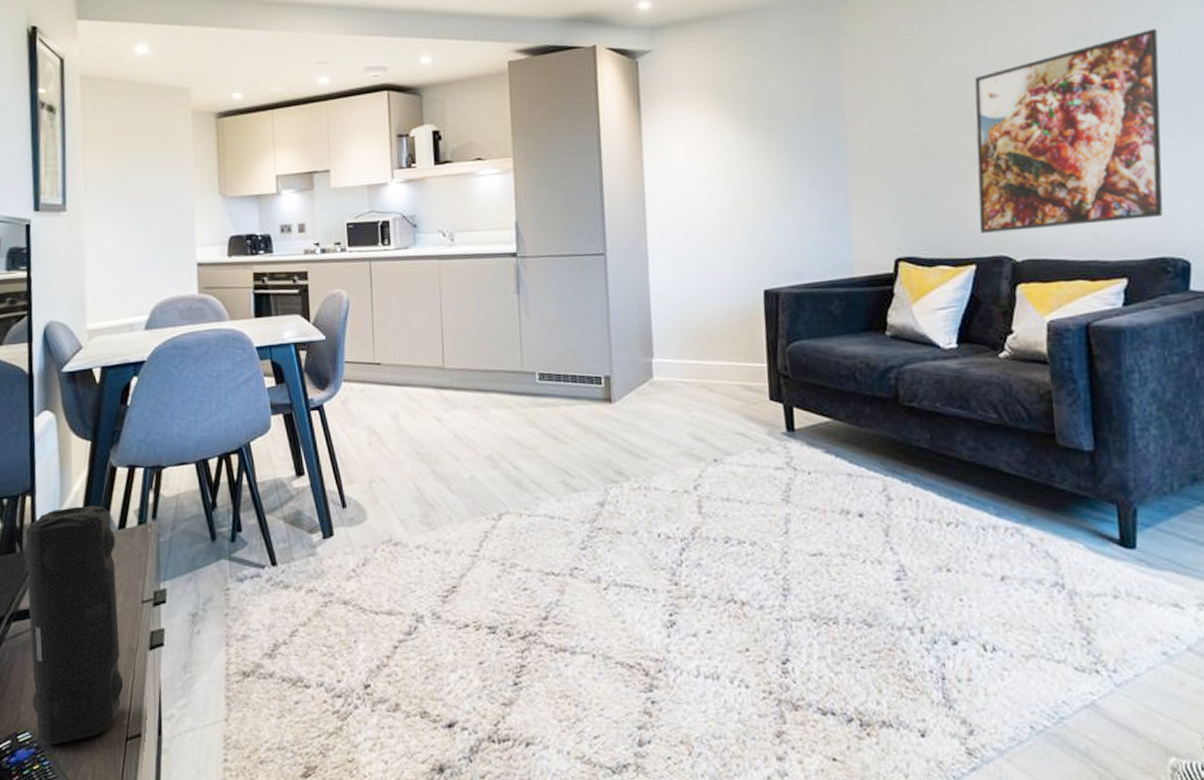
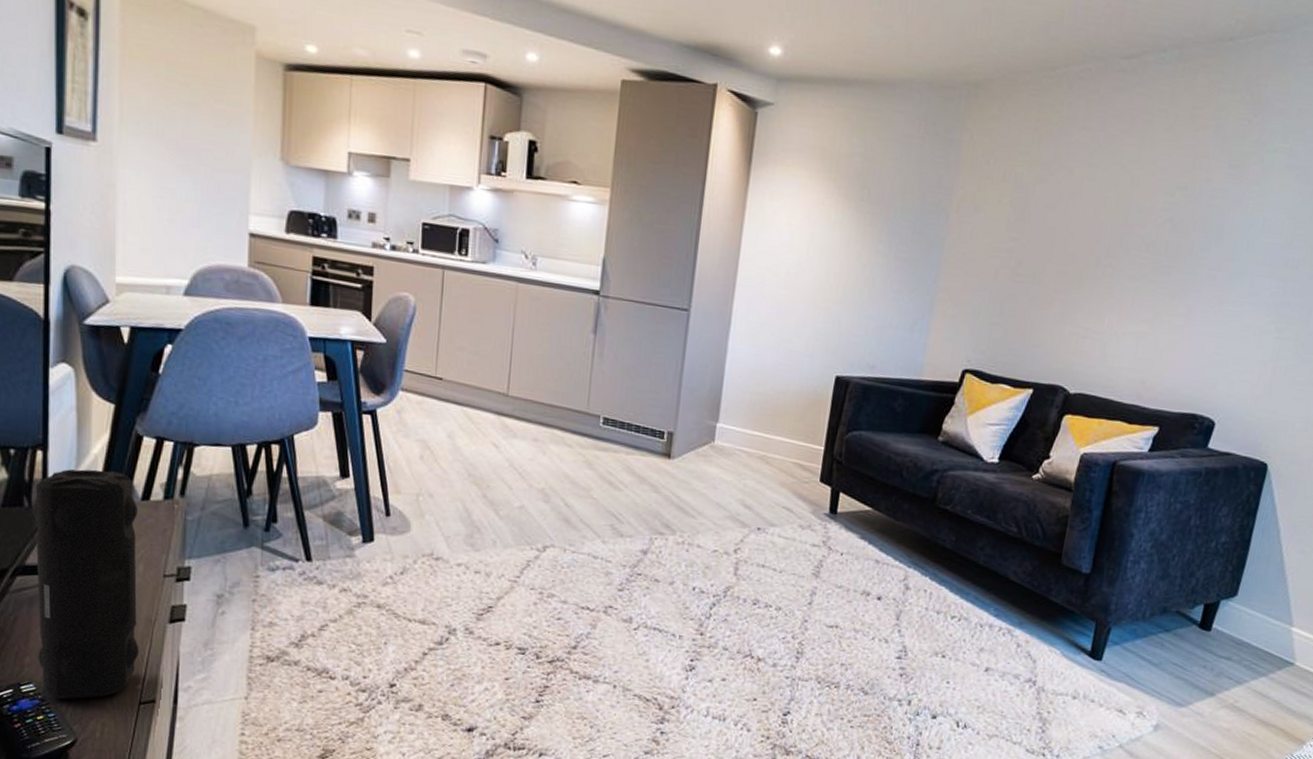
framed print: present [974,29,1163,233] -> none [1044,193,1251,376]

